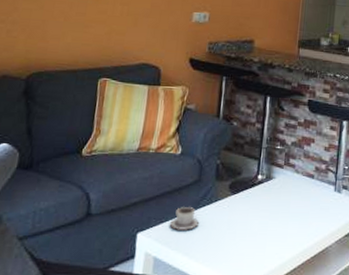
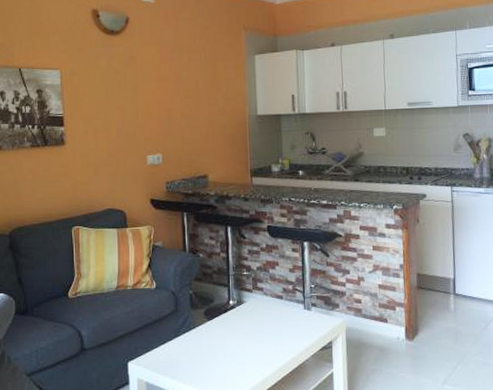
cup: present [169,206,200,232] -> none [155,334,182,358]

